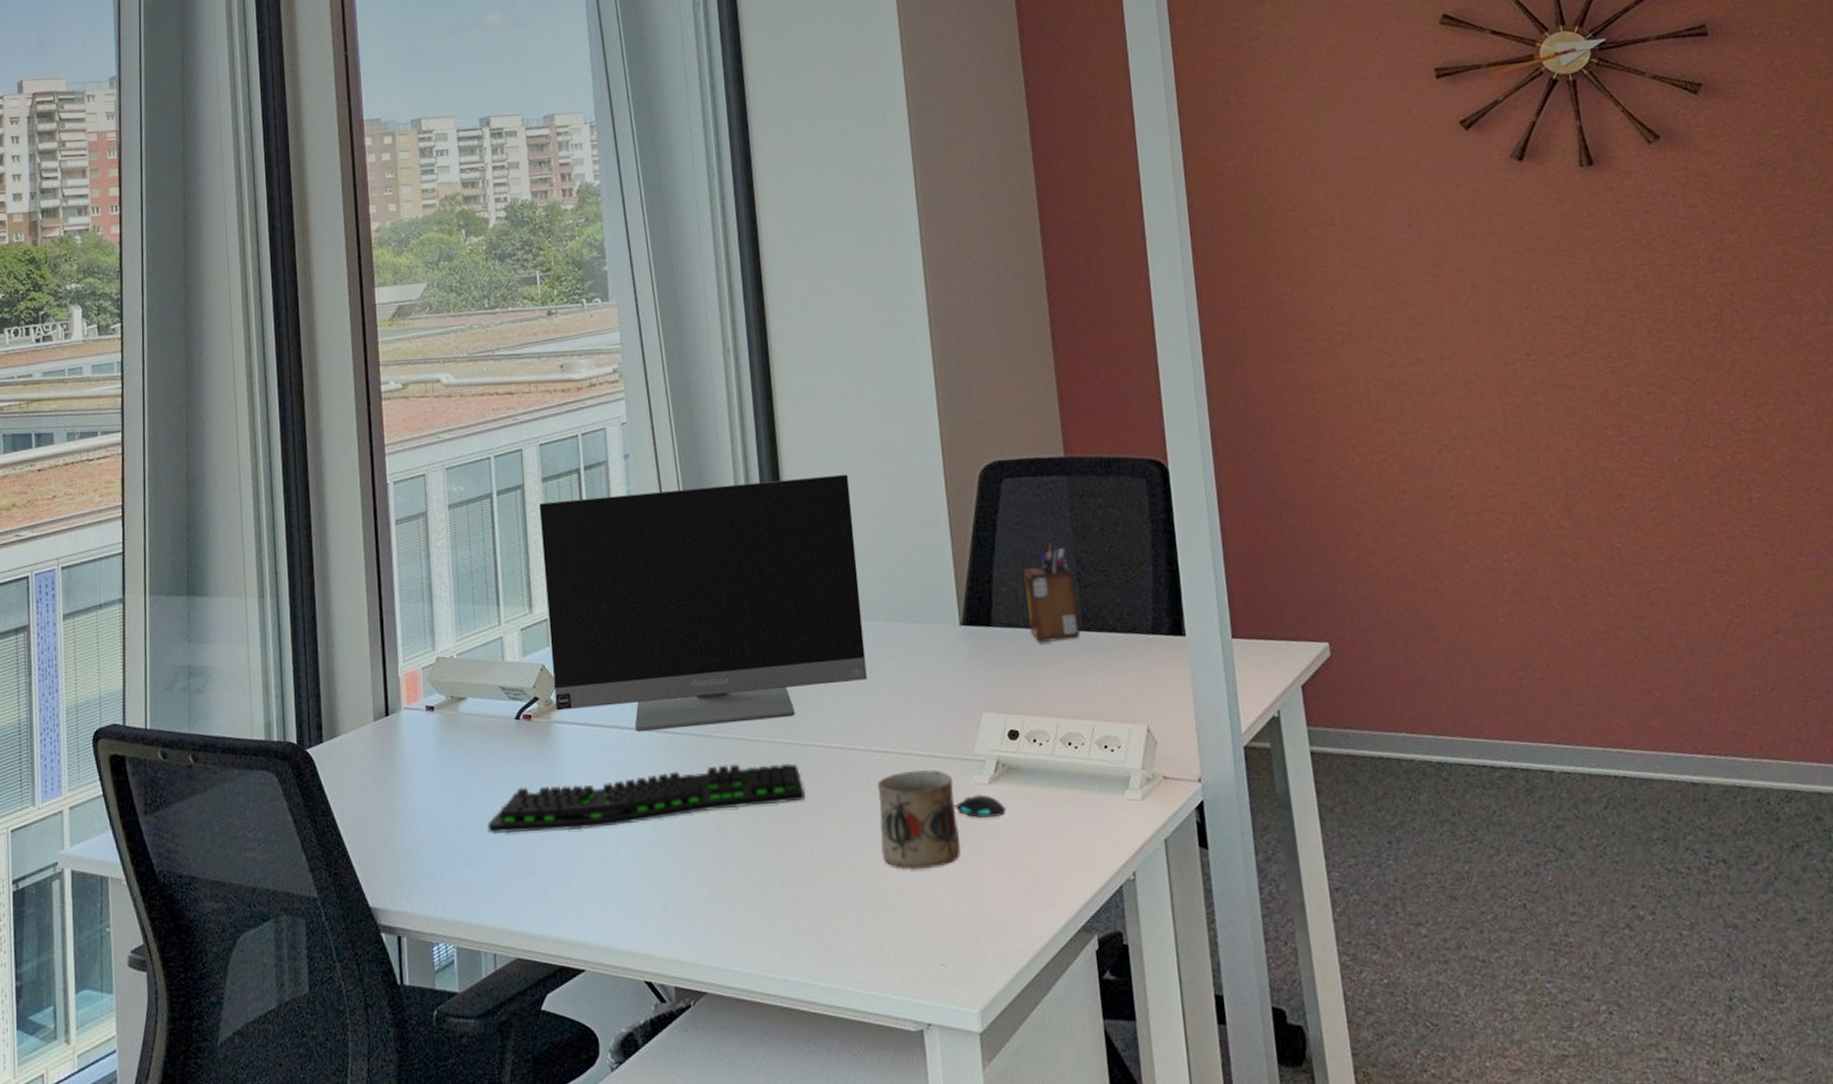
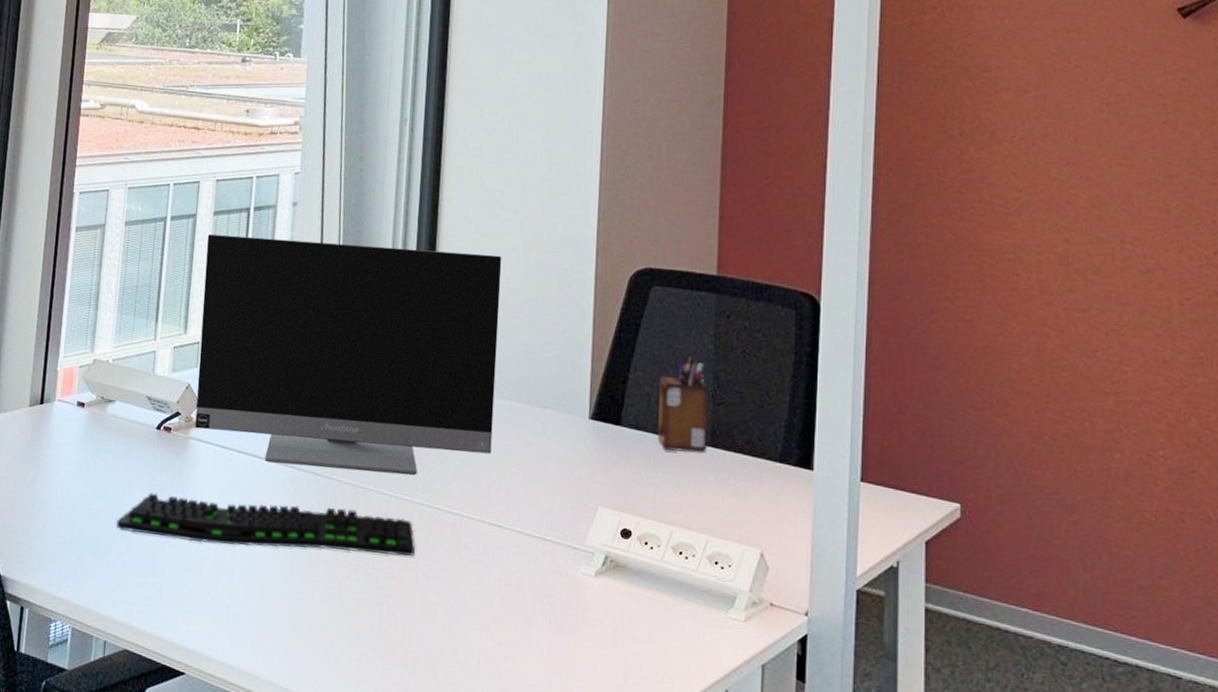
mug: present [877,770,961,869] -> none [479,548,560,646]
mouse: present [953,795,1006,818] -> none [556,584,608,610]

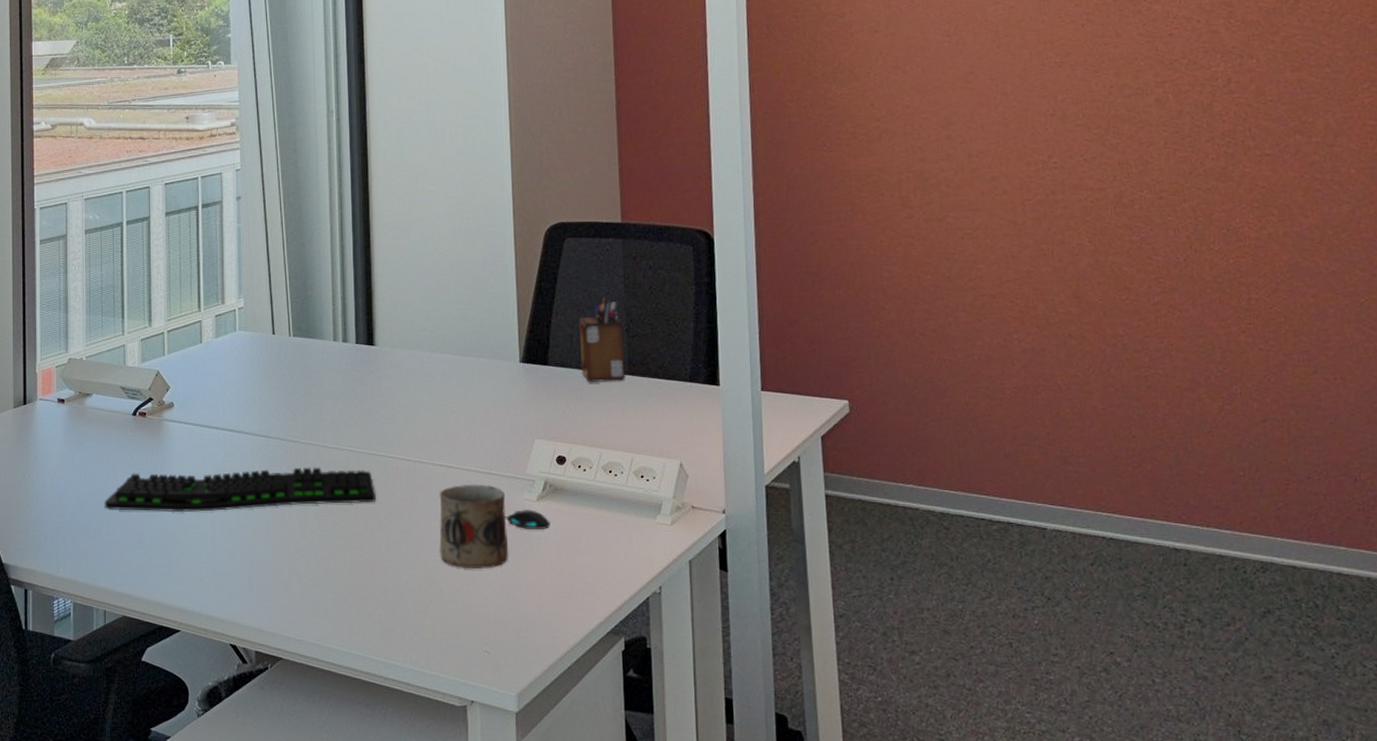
monitor: present [195,234,502,476] -> none [161,225,436,434]
mug: none [479,548,560,646] -> present [438,484,509,569]
mouse: none [556,584,608,610] -> present [504,510,550,529]

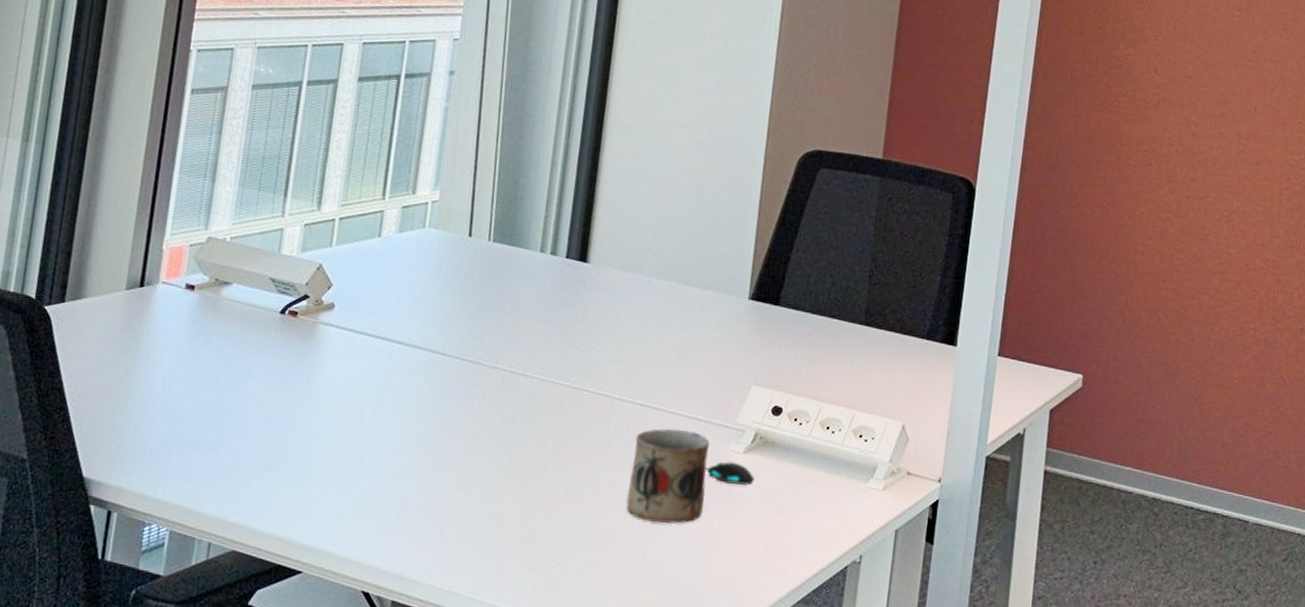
keyboard: present [103,467,376,513] -> none [227,382,563,441]
desk organizer: present [578,296,626,383] -> none [814,236,867,332]

